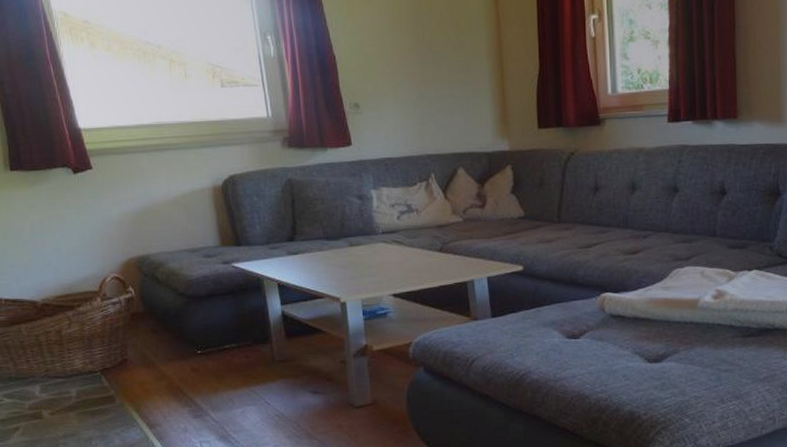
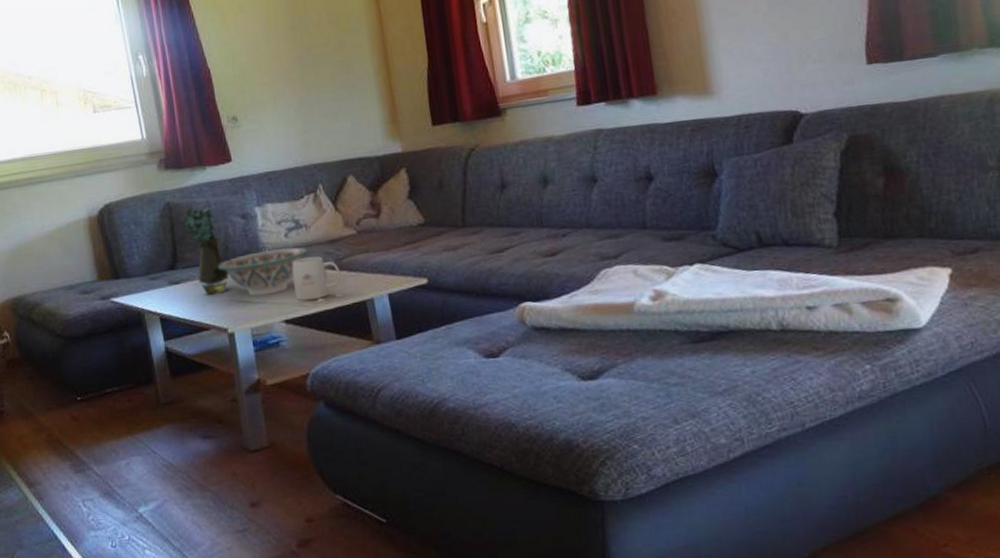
vase: none [303,182,344,267] -> present [183,205,229,295]
decorative bowl: none [333,228,417,271] -> present [217,246,308,297]
mug: none [401,239,446,278] -> present [291,256,341,301]

